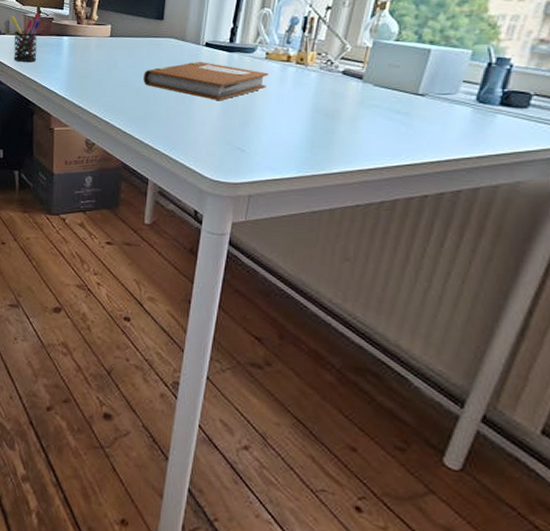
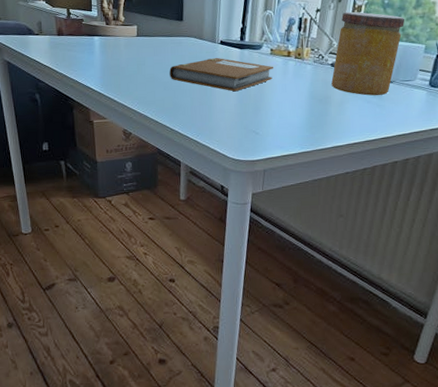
pen holder: present [11,12,40,62] -> none [42,13,71,61]
jar: none [340,9,445,111] -> present [330,11,405,96]

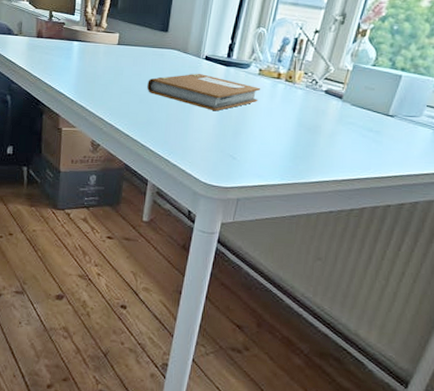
jar: present [330,11,405,96] -> none [322,35,416,130]

